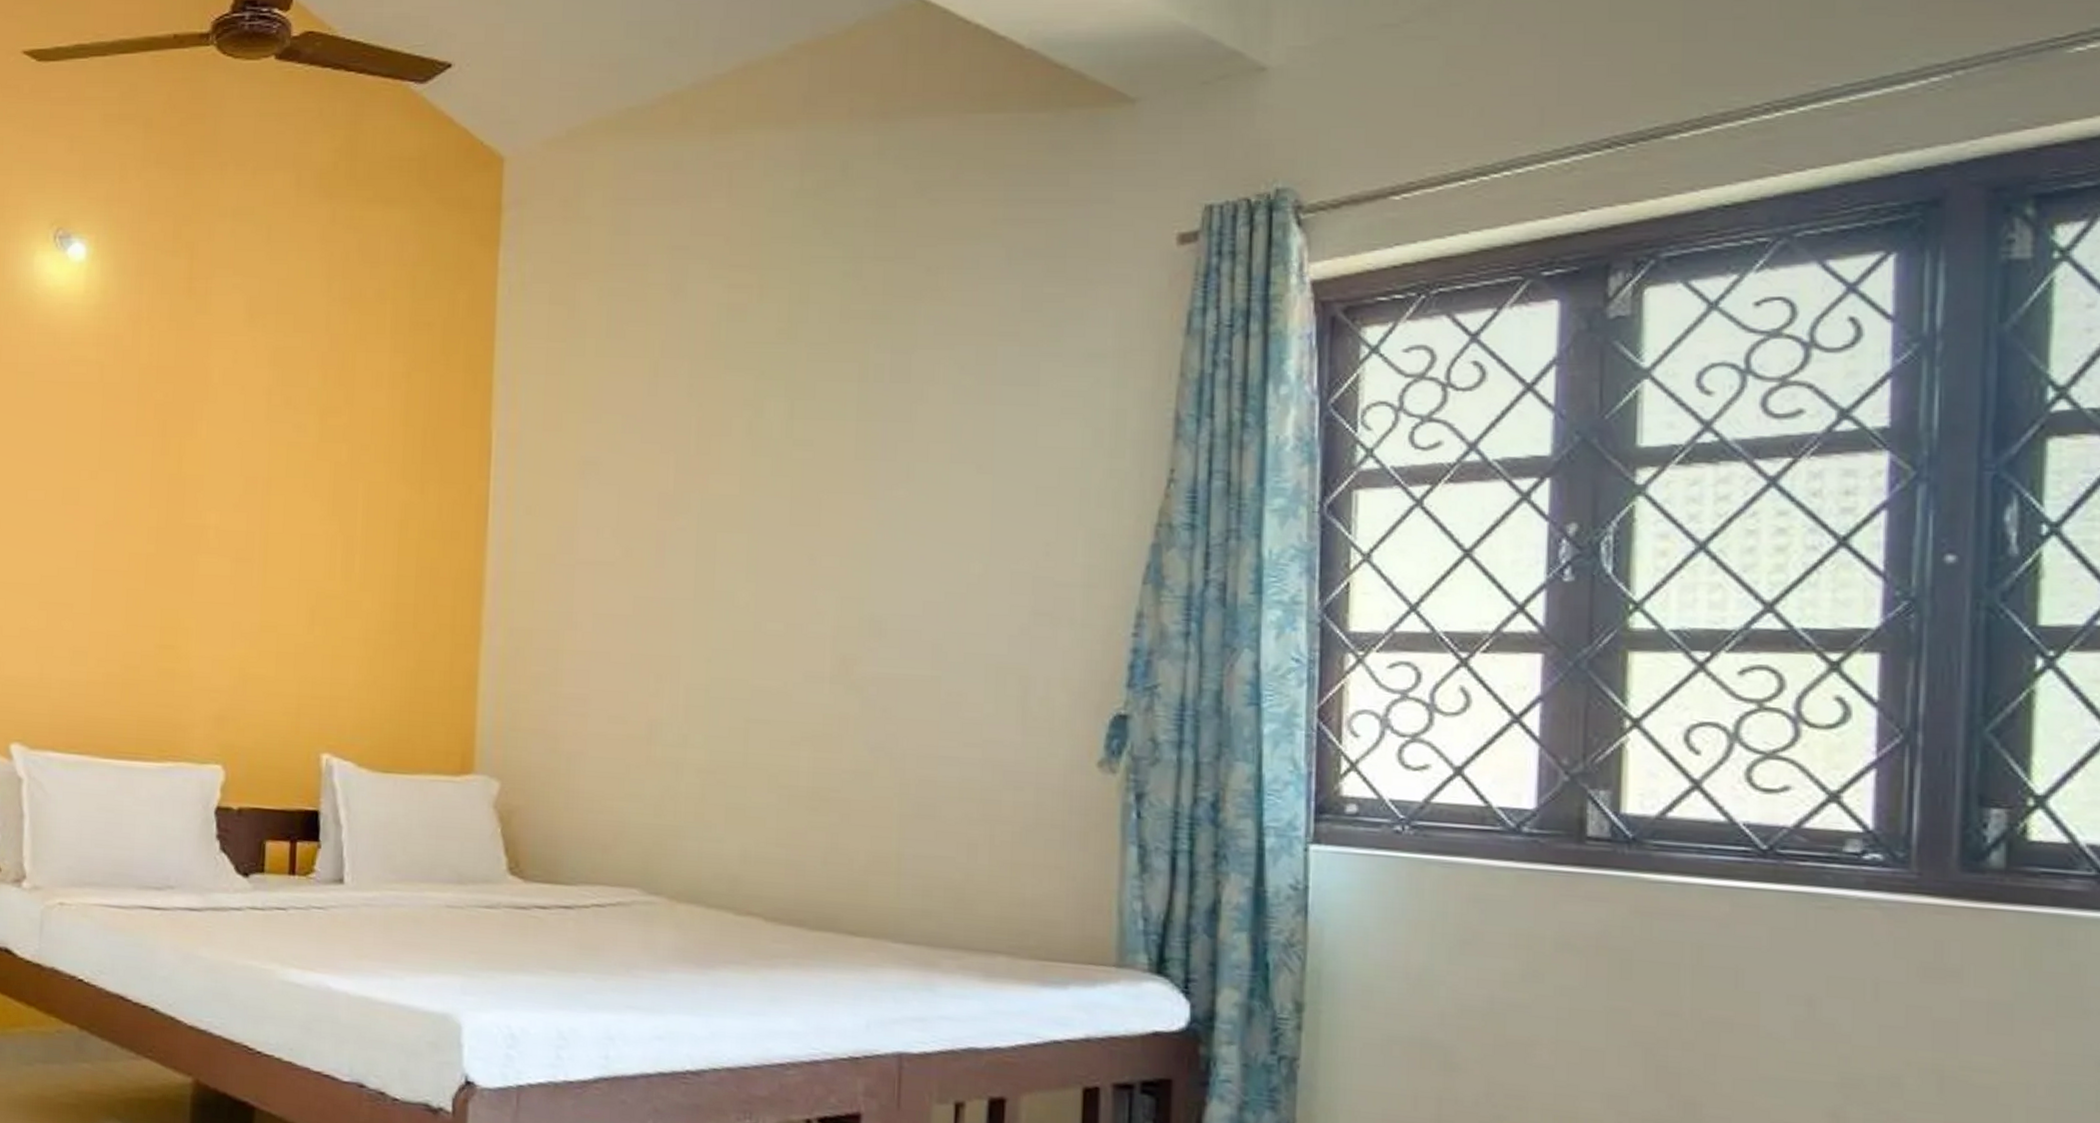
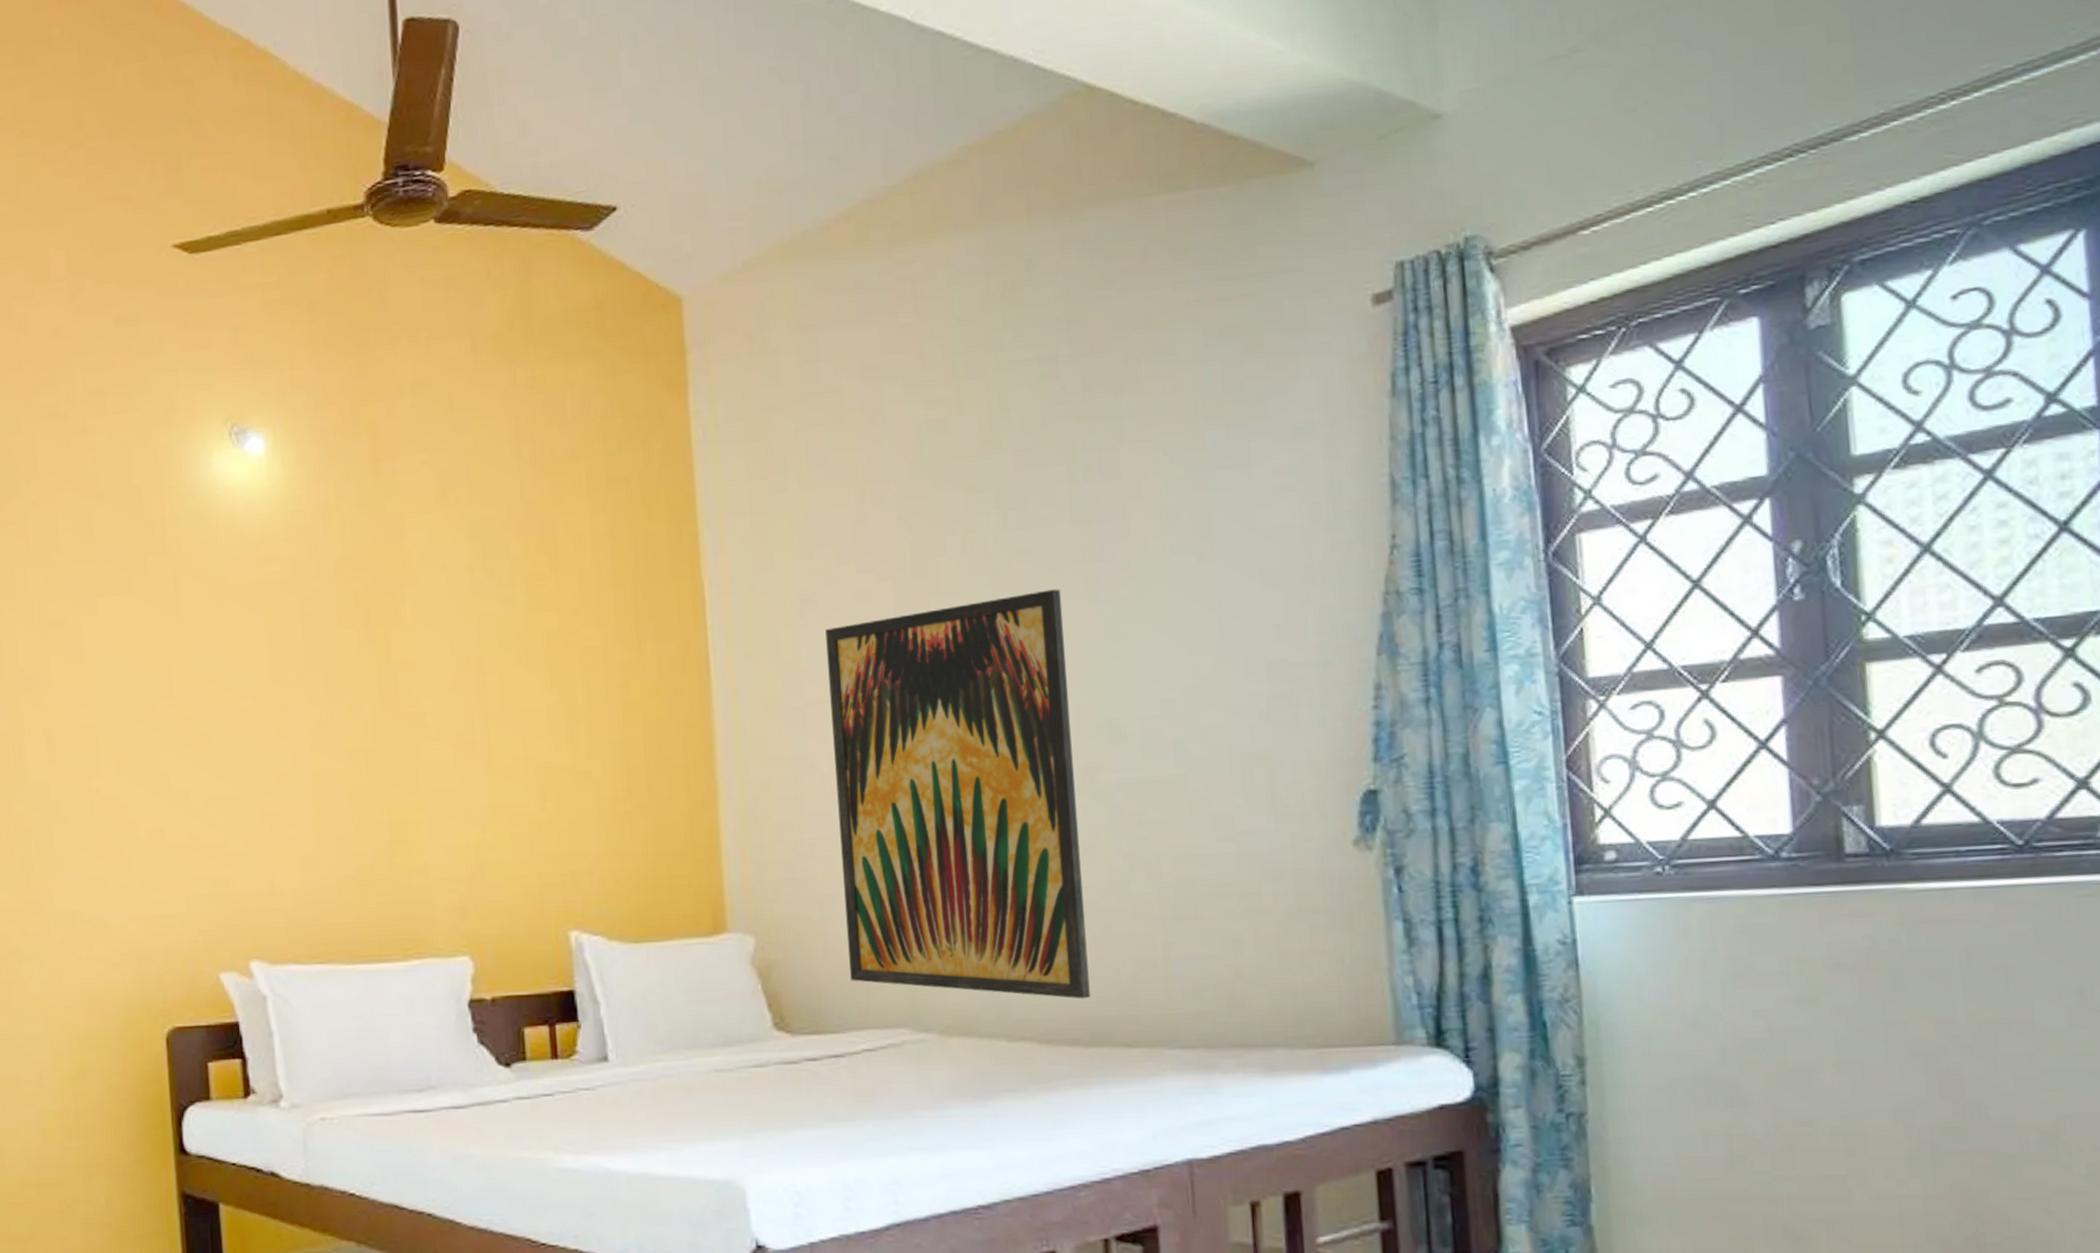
wall art: none [589,481,839,883] -> present [825,589,1090,999]

